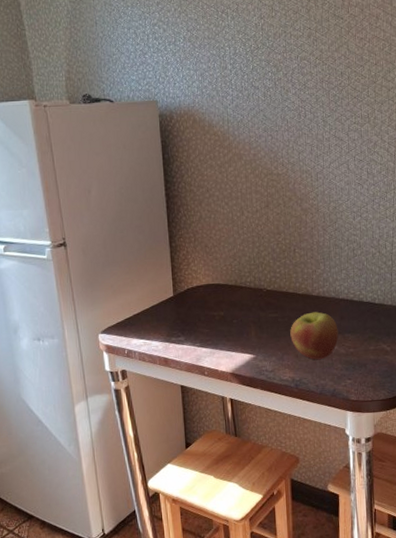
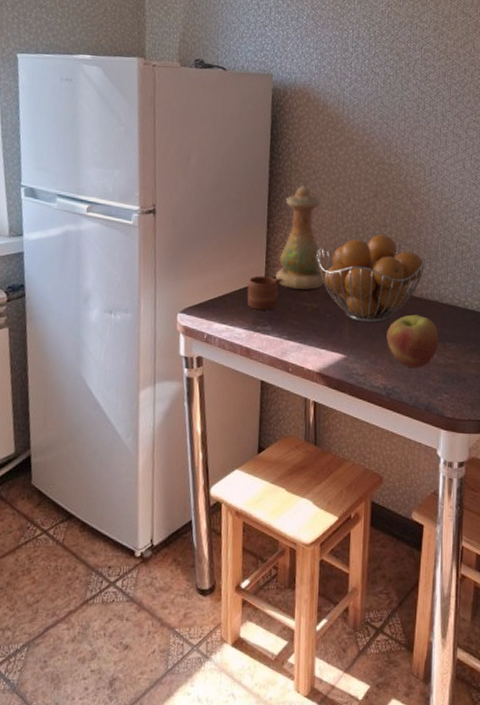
mug: none [158,291,193,323] -> present [247,275,286,310]
vase: none [183,203,229,301] -> present [276,185,326,290]
fruit basket: none [218,241,320,324] -> present [317,234,426,323]

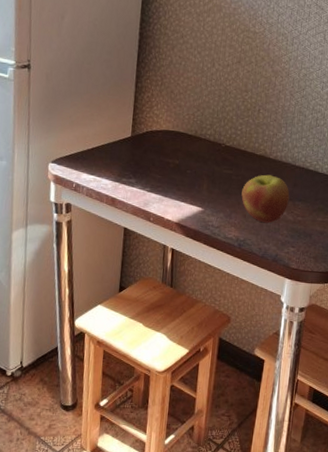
mug: present [247,275,286,310] -> none [114,131,151,164]
vase: present [276,185,326,290] -> none [141,48,188,147]
fruit basket: present [317,234,426,323] -> none [181,98,283,181]

